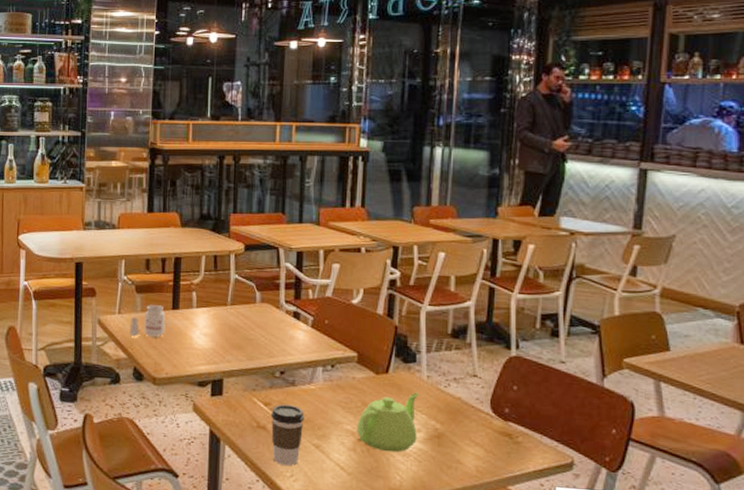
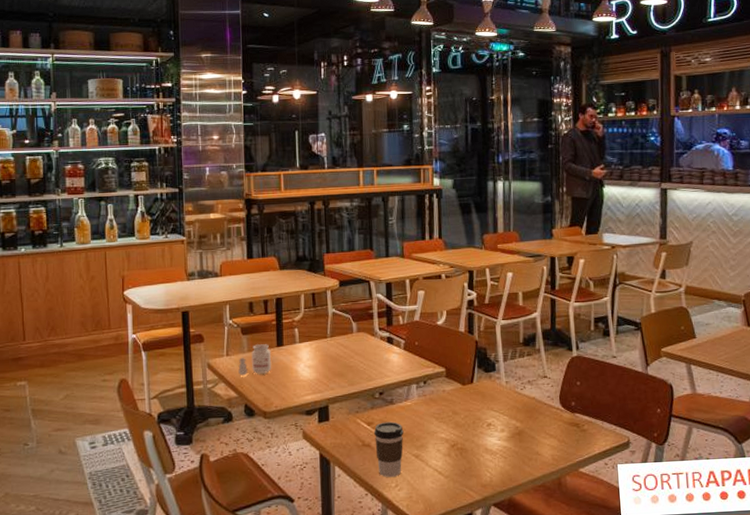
teapot: present [356,392,419,453] -> none [449,397,501,453]

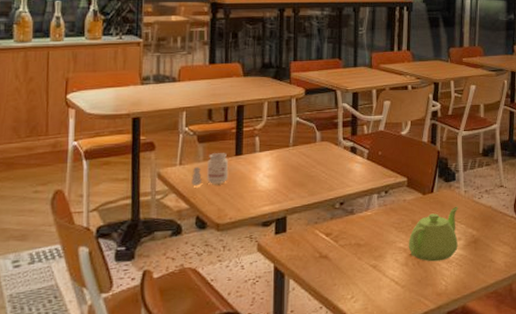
coffee cup: present [373,421,404,477] -> none [332,232,363,289]
teapot: none [449,397,501,453] -> present [408,206,458,262]

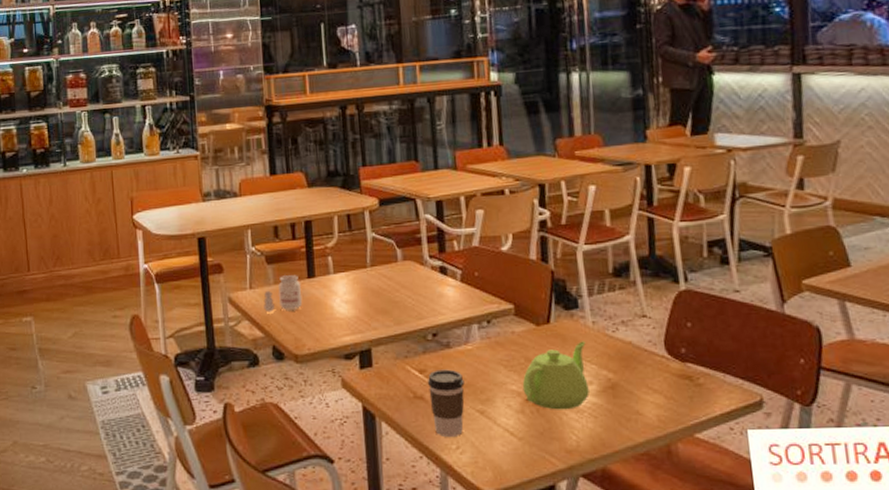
coffee cup: none [332,232,363,289] -> present [427,369,465,437]

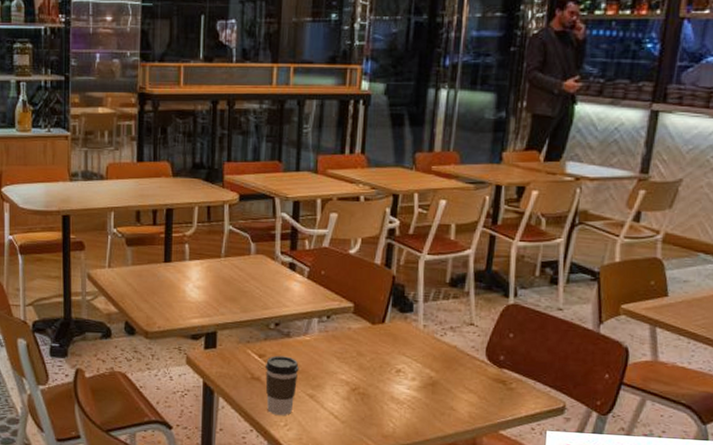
candle: present [263,275,303,312] -> none [120,258,157,291]
teapot: present [522,341,590,410] -> none [351,341,415,401]

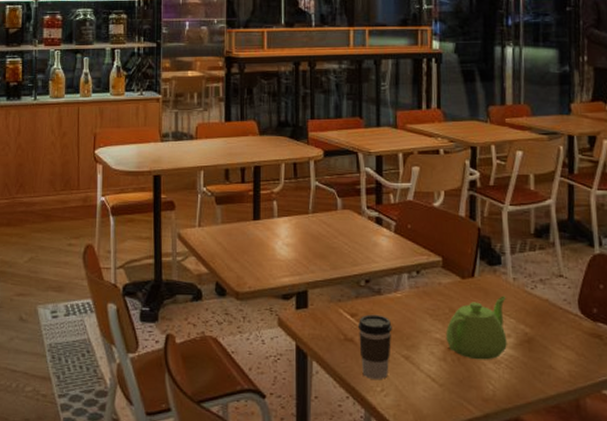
teapot: none [351,341,415,401] -> present [445,295,507,360]

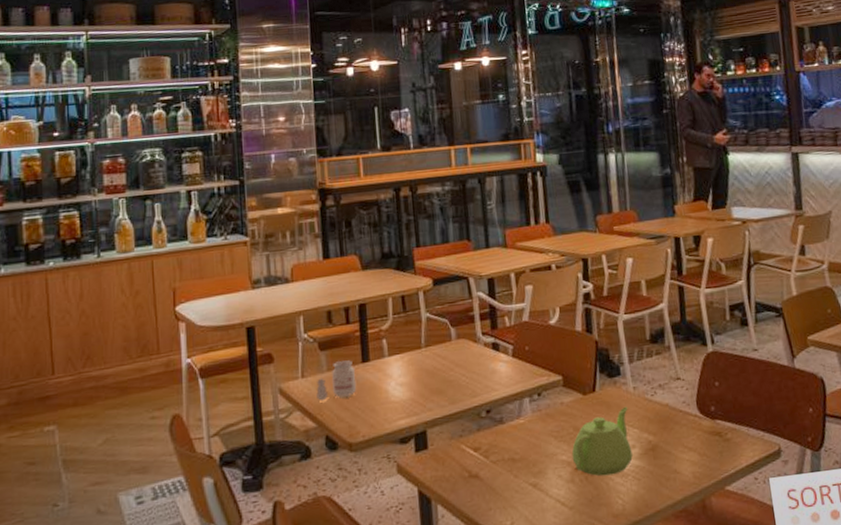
candle: none [210,216,247,250] -> present [316,360,357,401]
coffee cup: present [357,314,392,379] -> none [481,444,518,514]

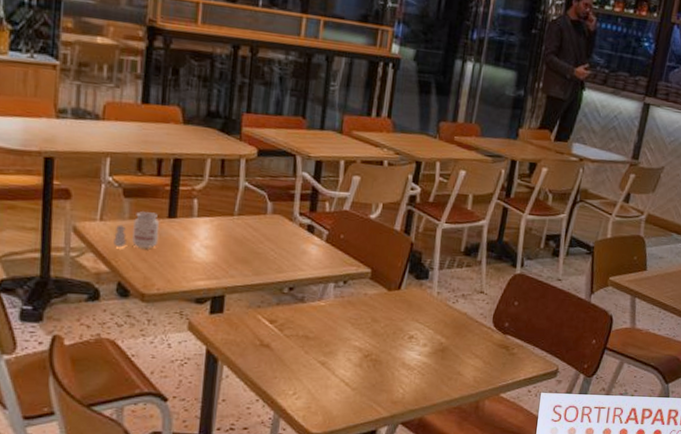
teapot: present [571,406,633,476] -> none [364,308,428,367]

